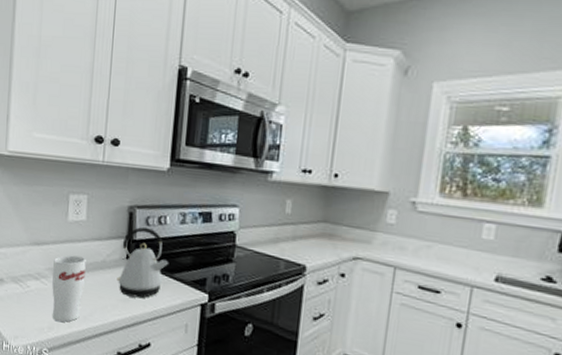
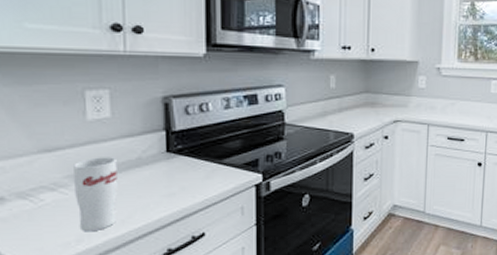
kettle: present [117,226,168,299] -> none [157,116,215,190]

